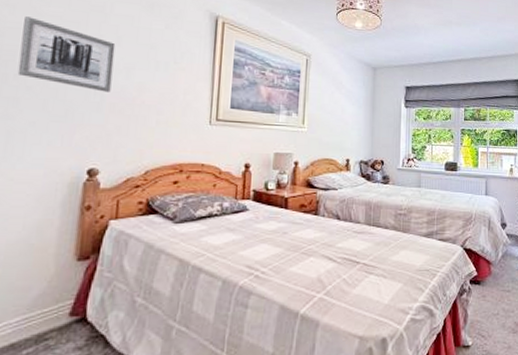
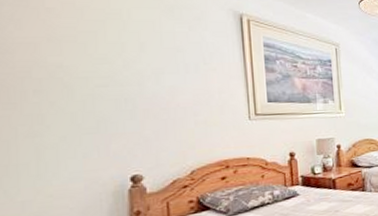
wall art: present [17,16,116,92] -> none [34,30,142,99]

